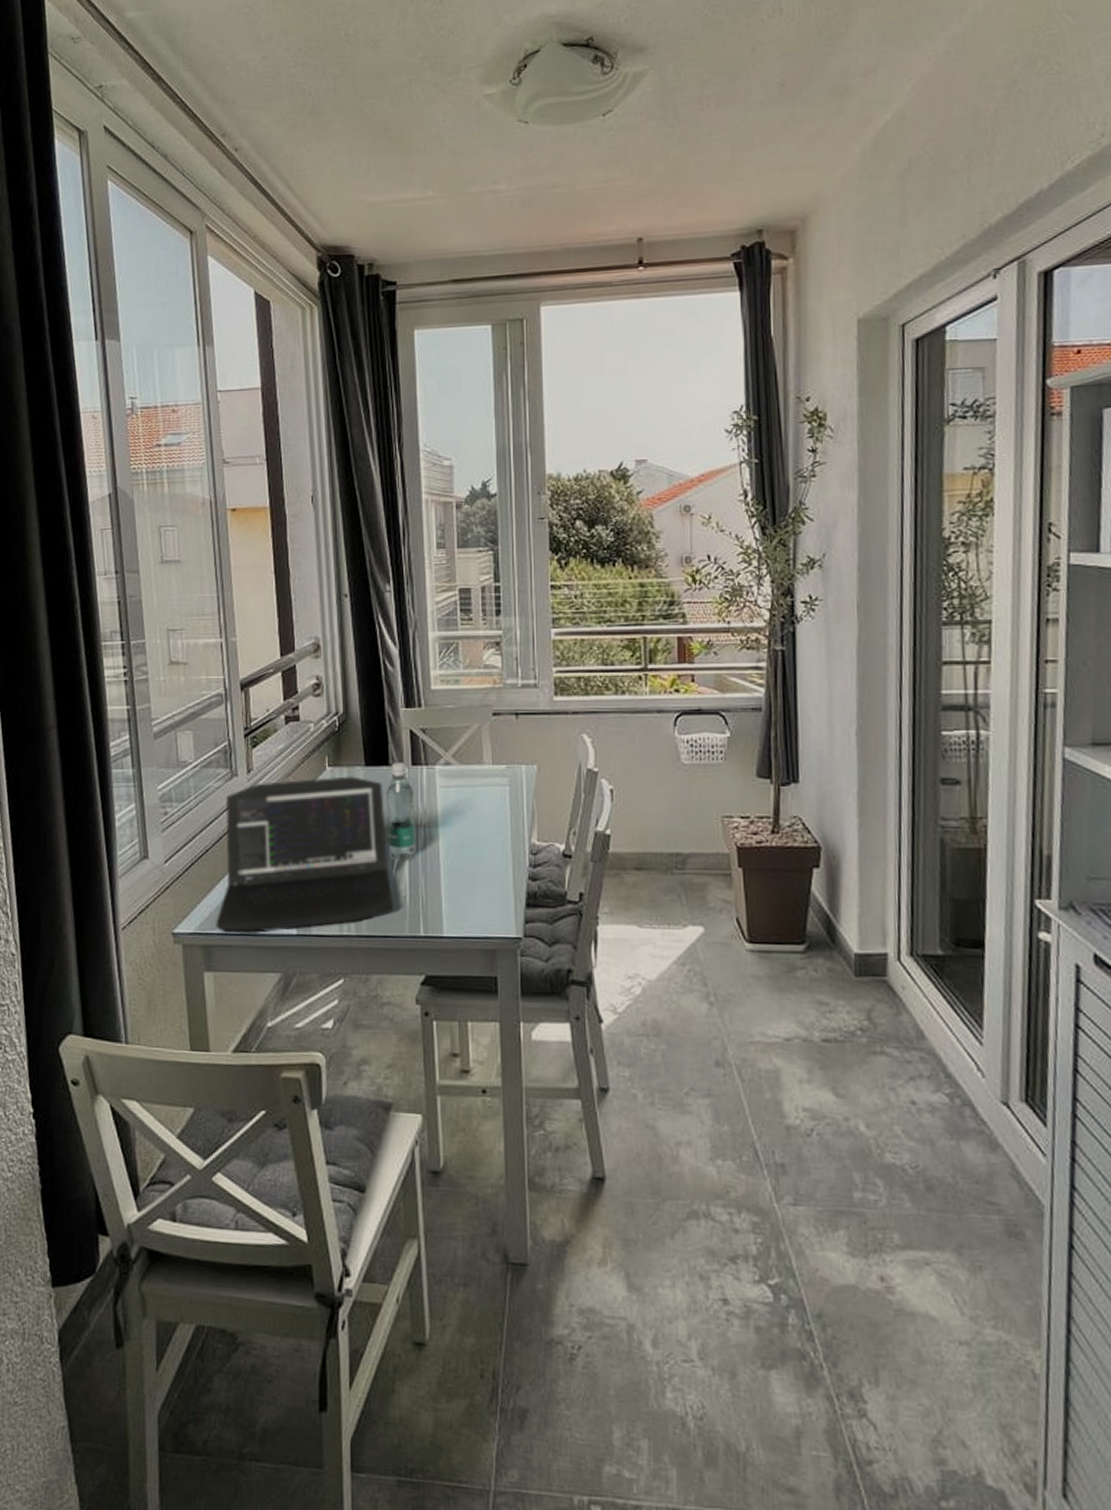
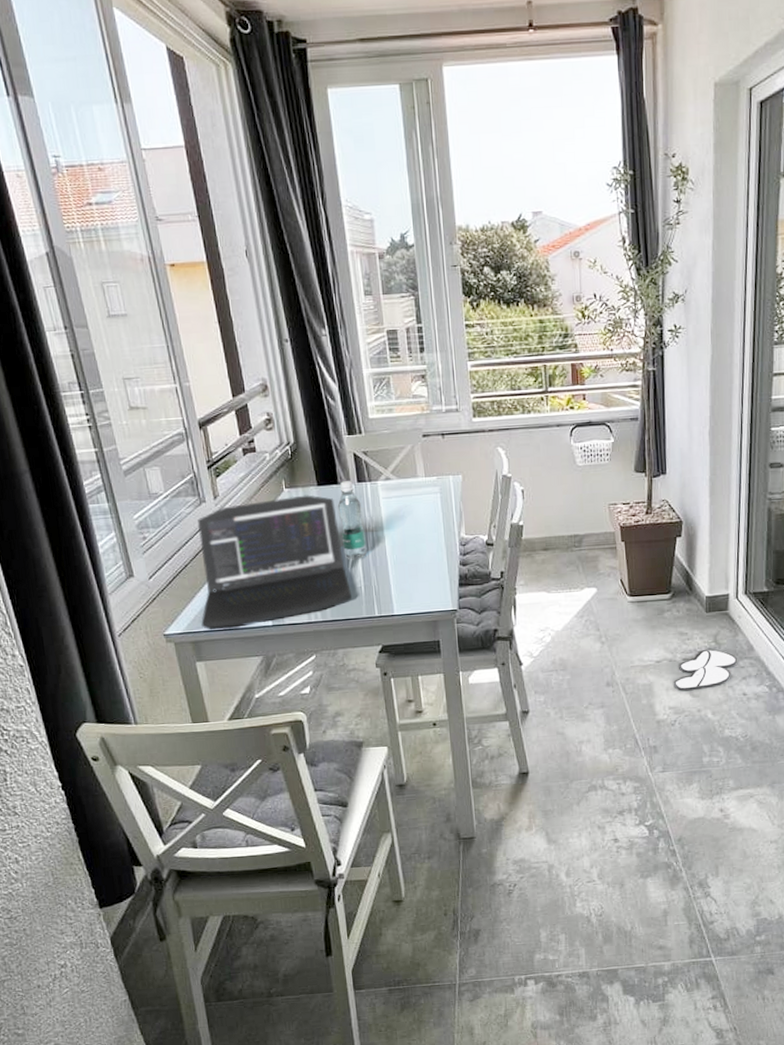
slippers: none [809,1030,902,1088] -> present [673,650,738,692]

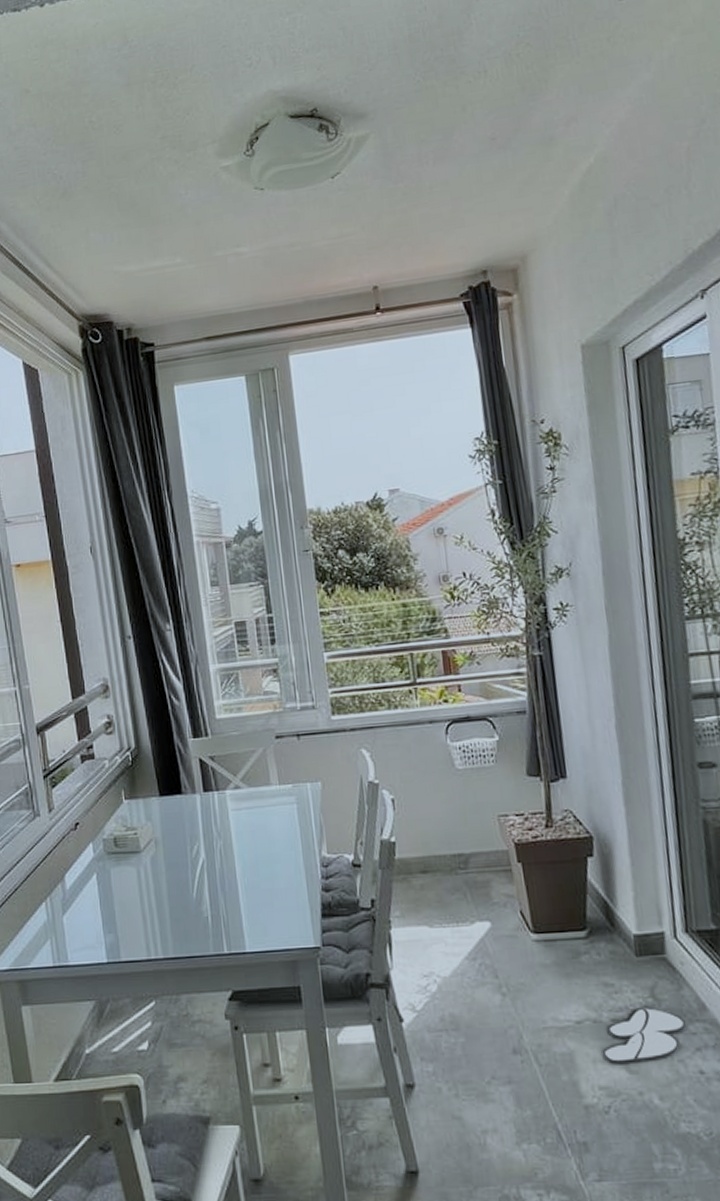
laptop: present [198,494,353,629] -> none [29,806,198,966]
bottle: present [337,481,367,560] -> none [181,790,215,884]

